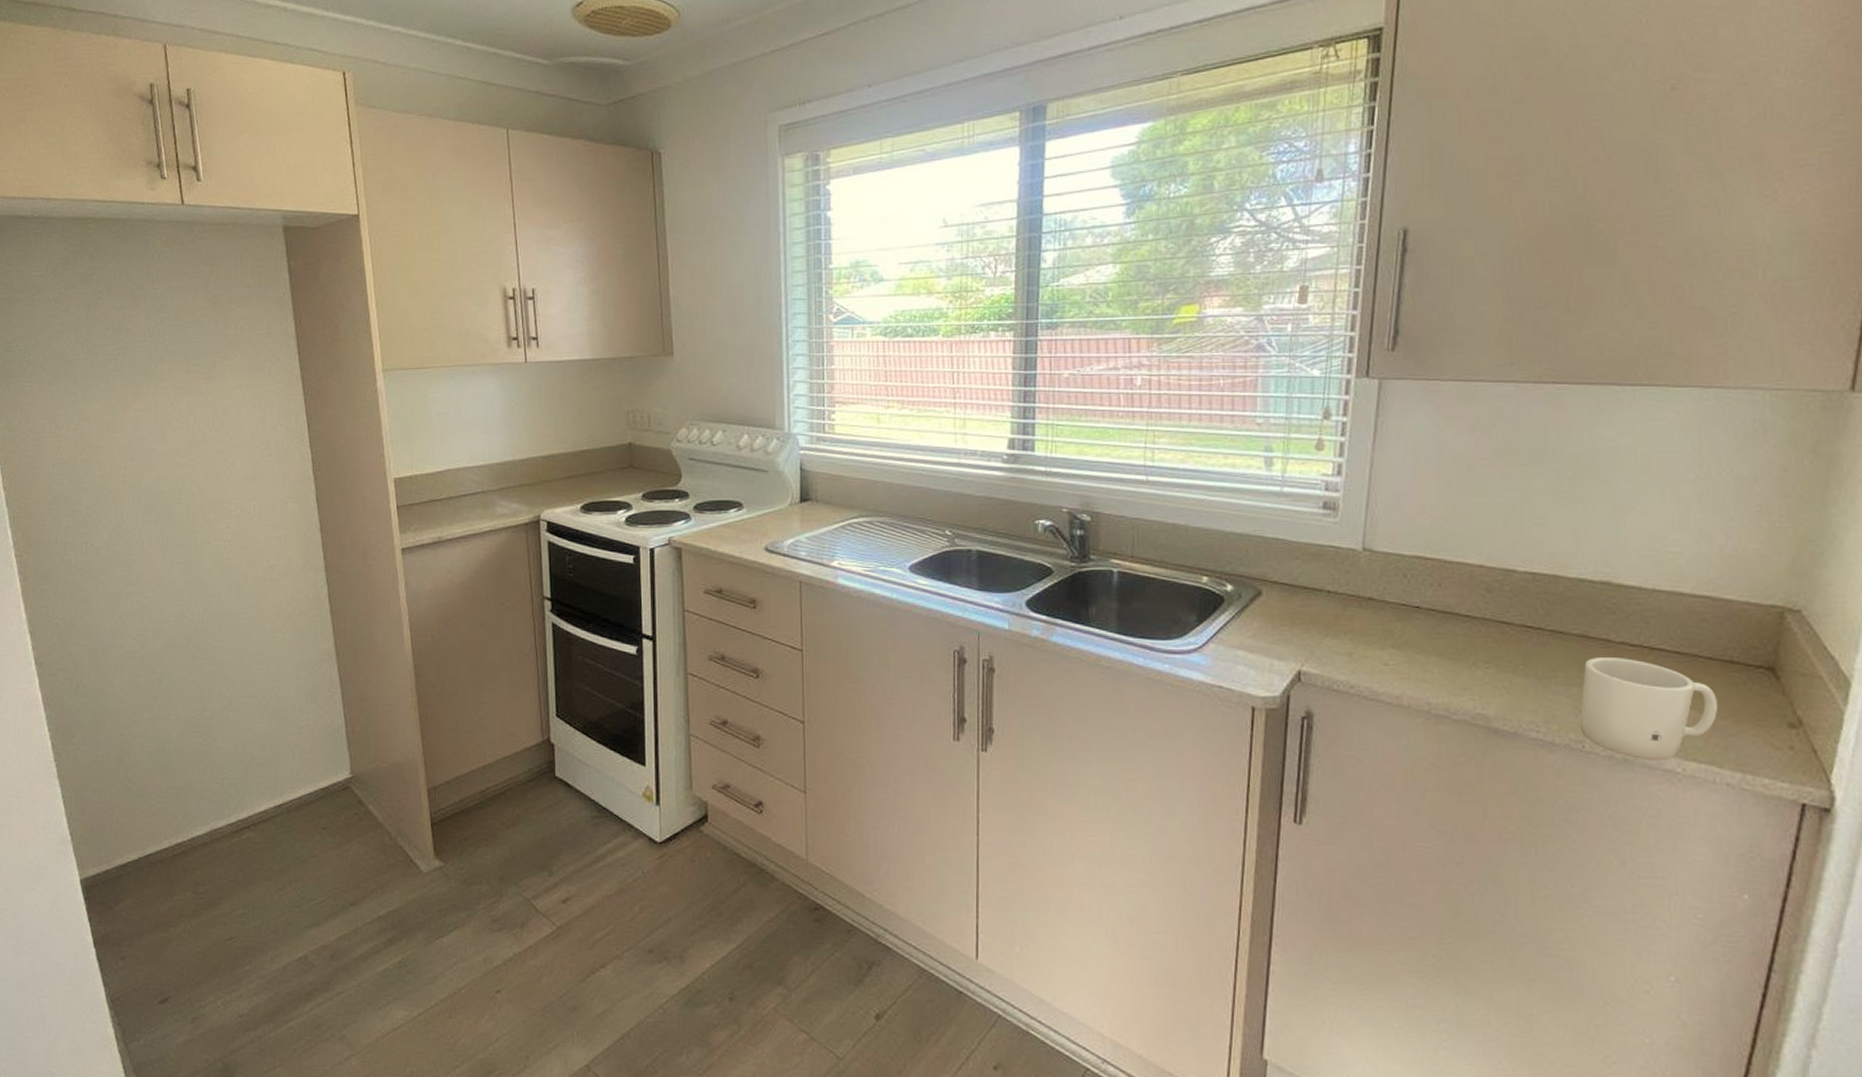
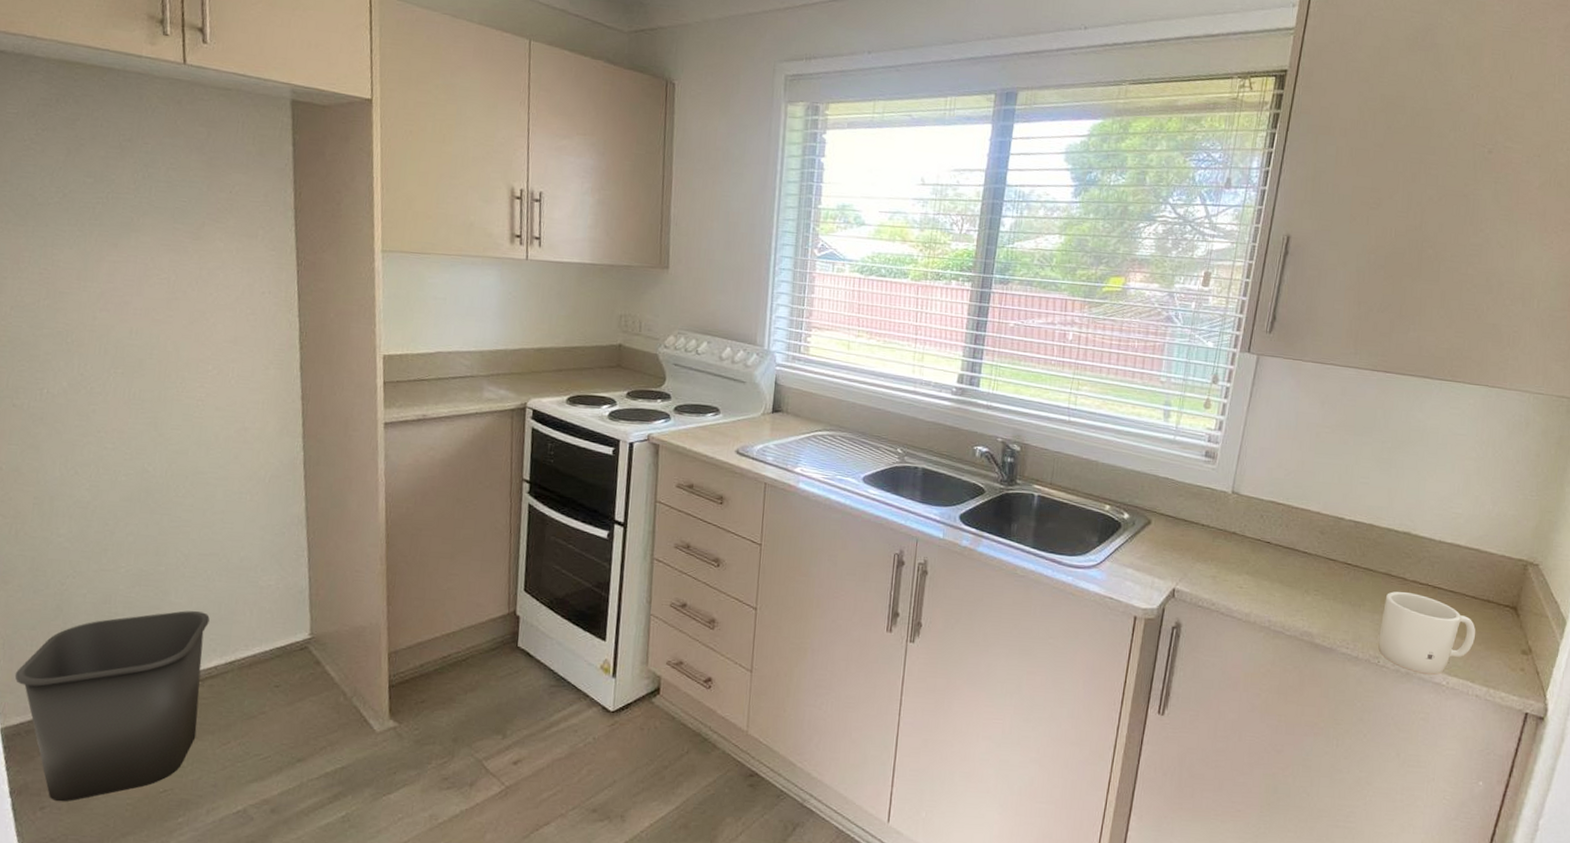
waste bin: none [88,755,256,951] -> present [14,610,210,801]

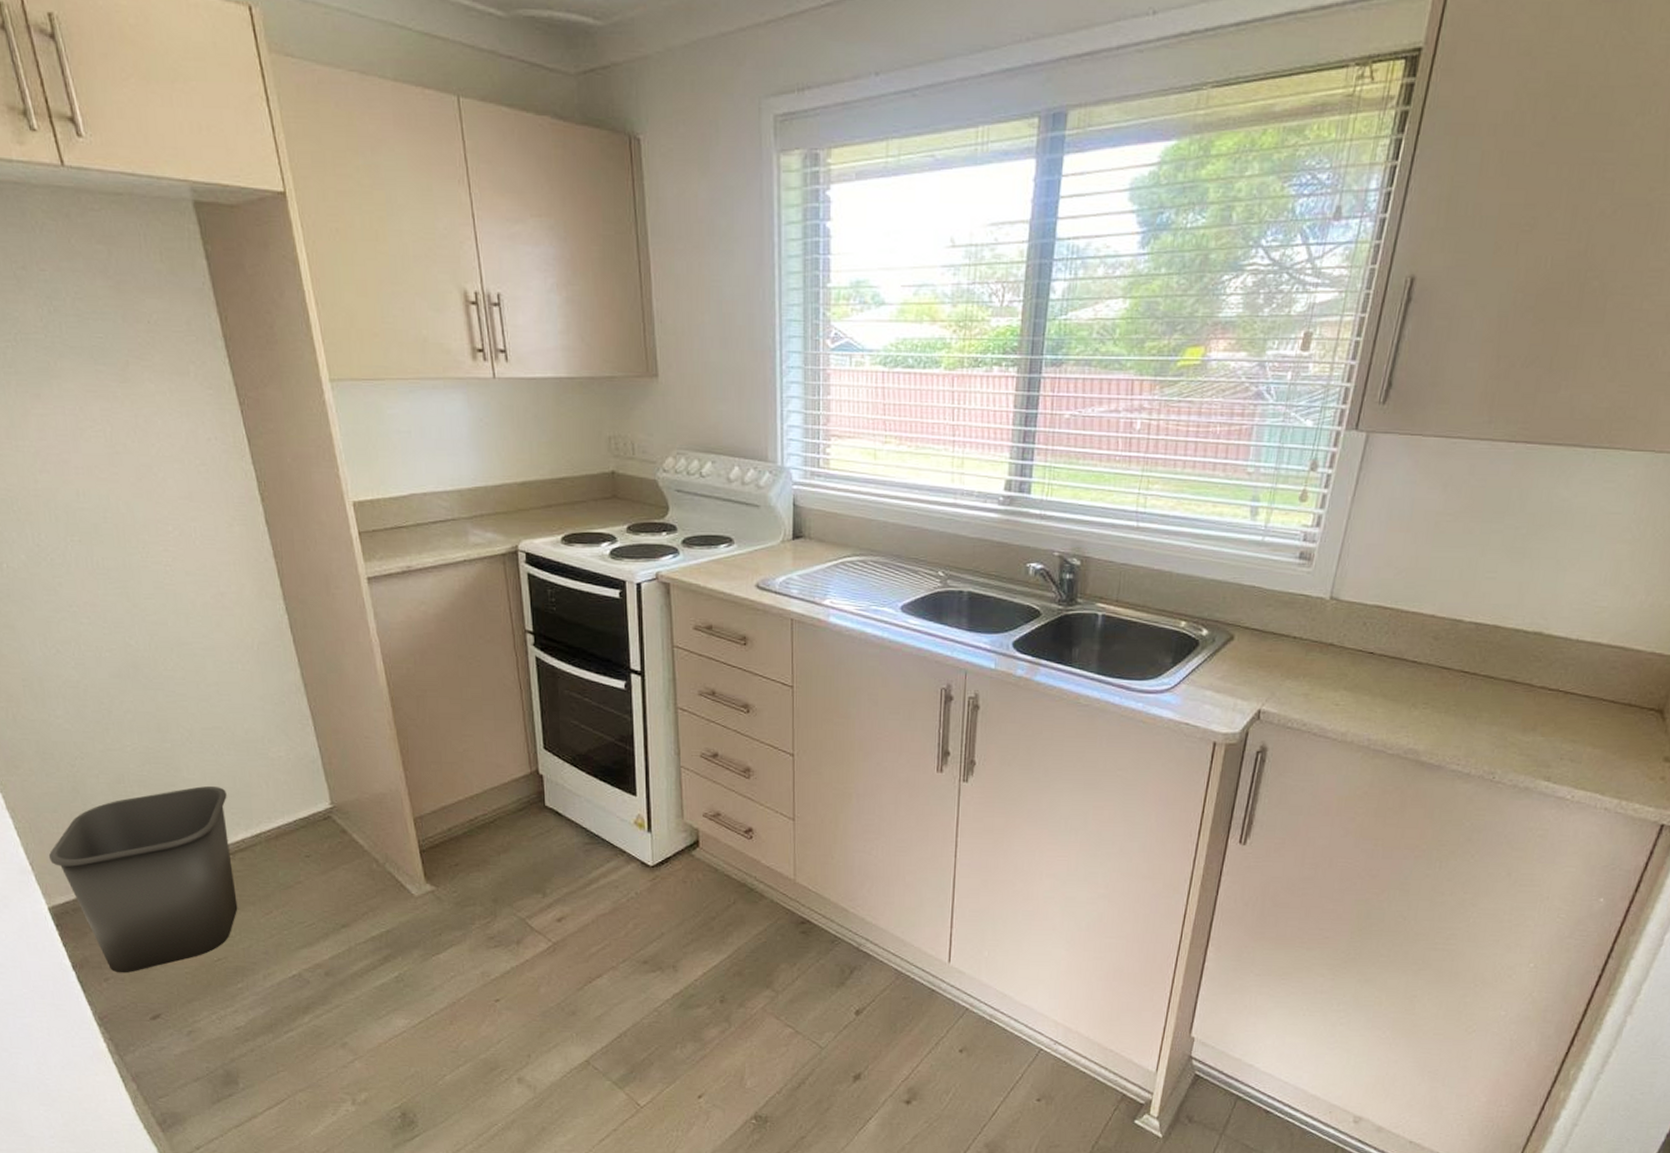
mug: present [1377,591,1476,676] -> none [1494,699,1612,790]

